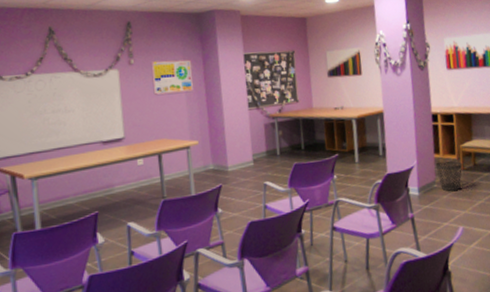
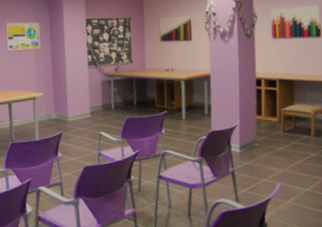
wastebasket: present [435,161,463,192] -> none [257,122,283,151]

